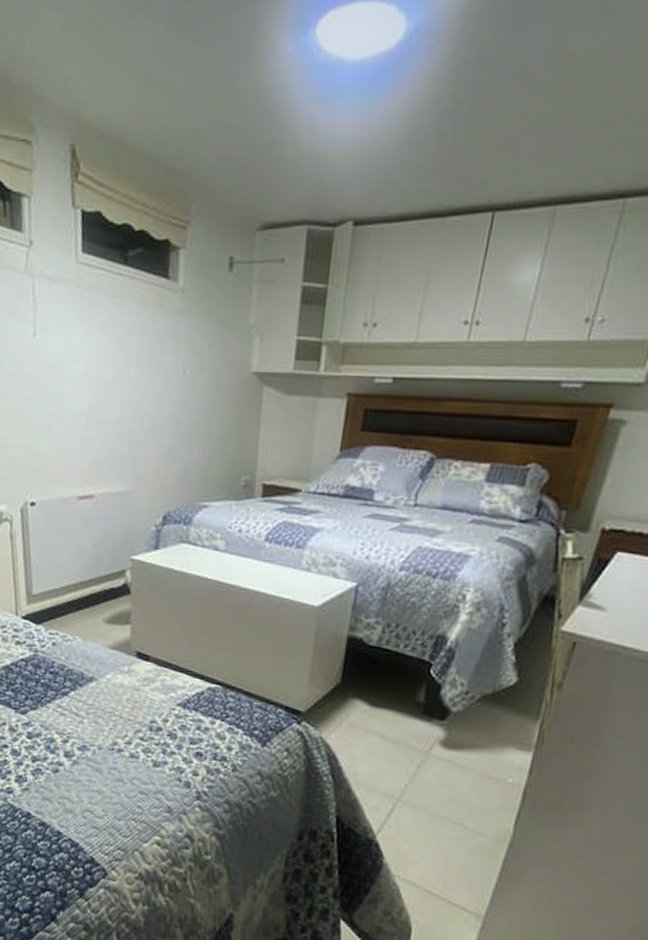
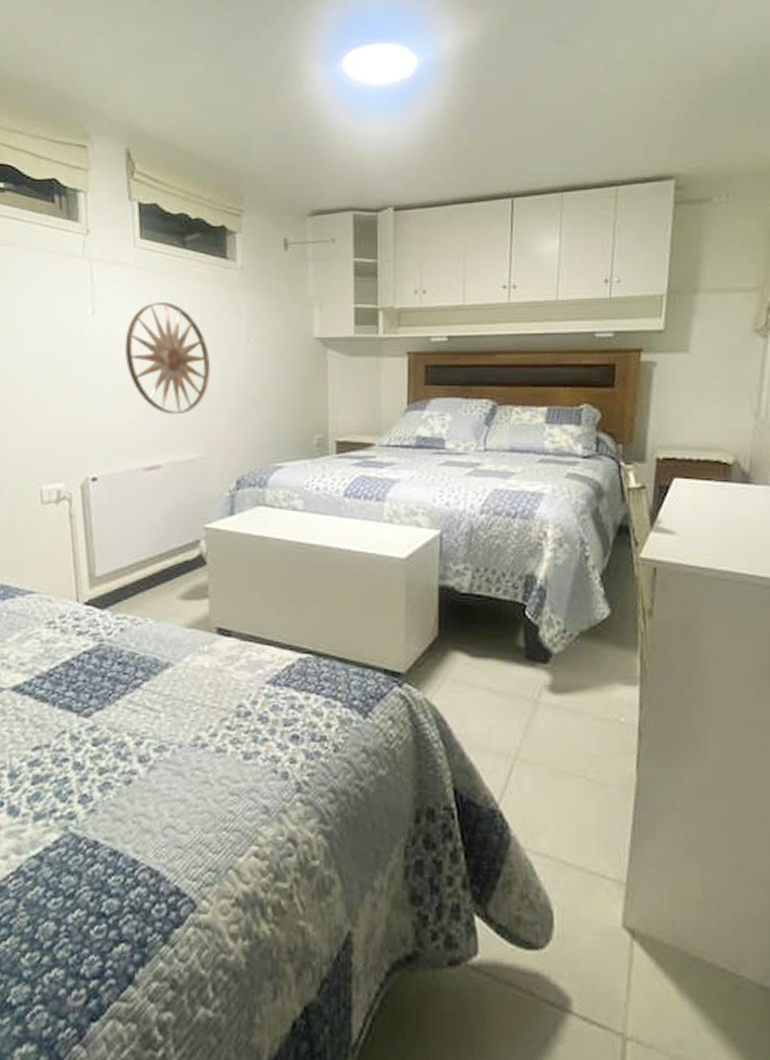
wall art: none [63,324,146,446] -> present [124,301,211,415]

